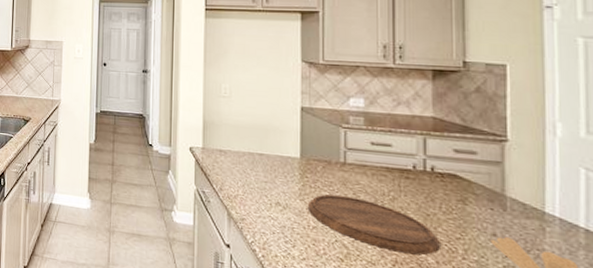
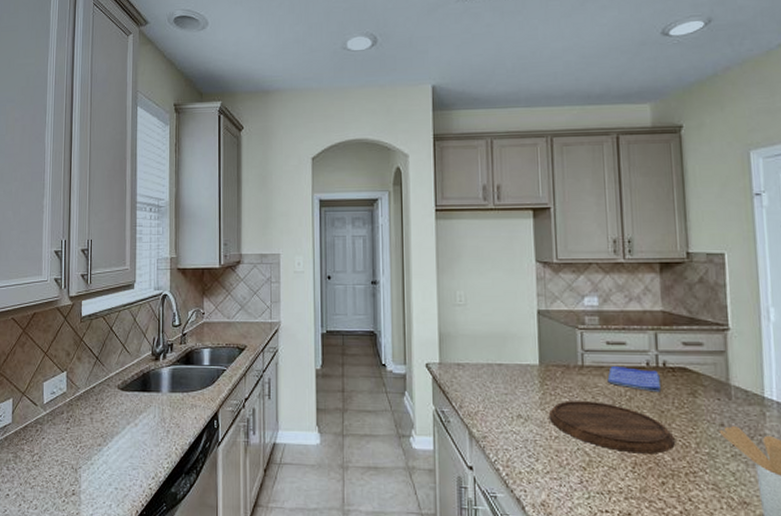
dish towel: none [370,165,429,196] -> present [607,365,662,393]

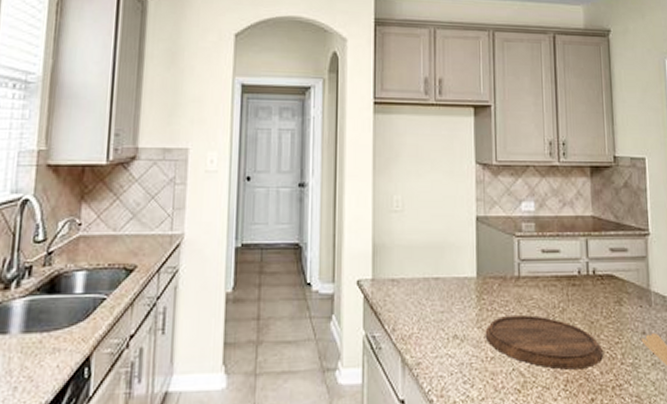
dish towel: present [607,365,662,393] -> none [542,275,592,303]

